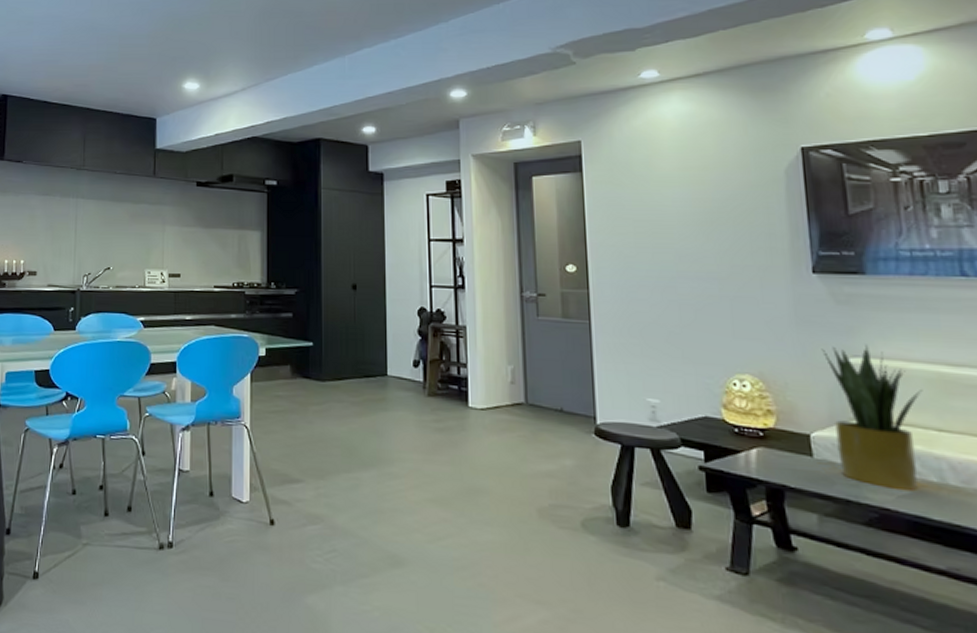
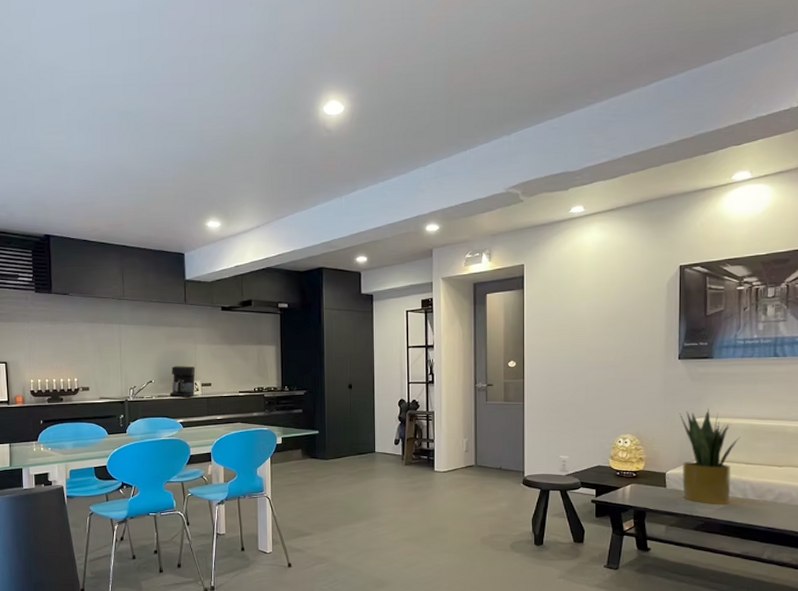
coffee maker: none [129,251,163,290] -> present [169,366,196,398]

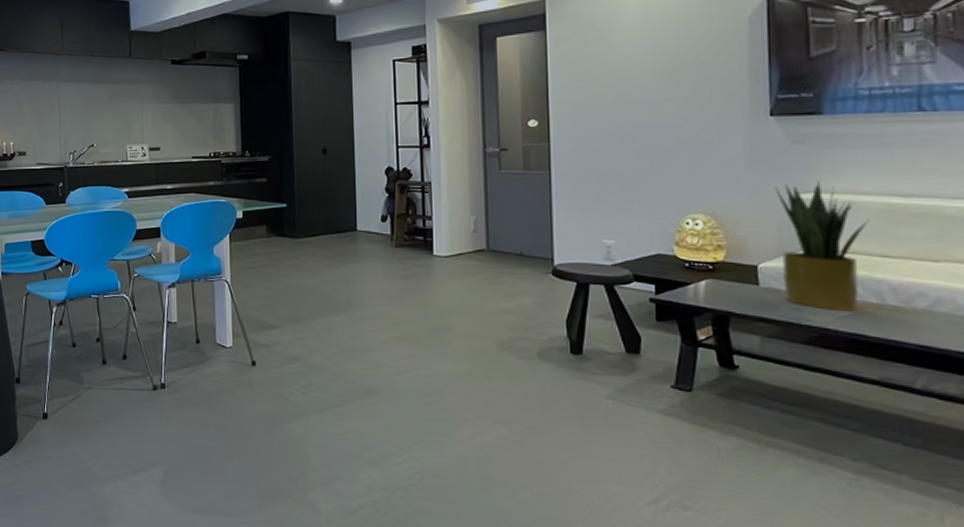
coffee maker: present [169,366,196,398] -> none [113,127,142,164]

